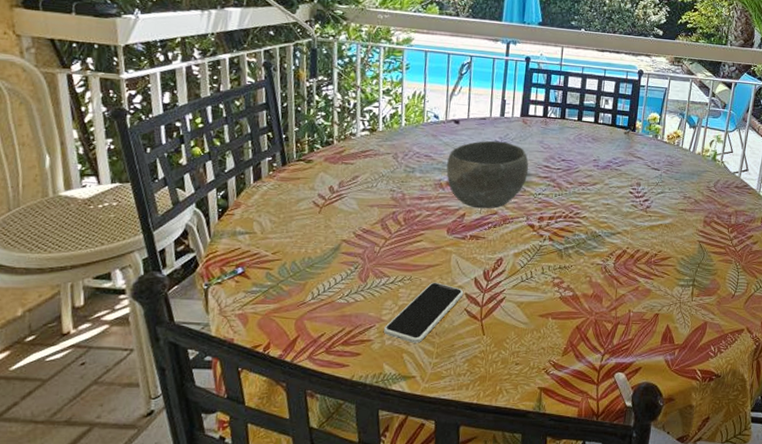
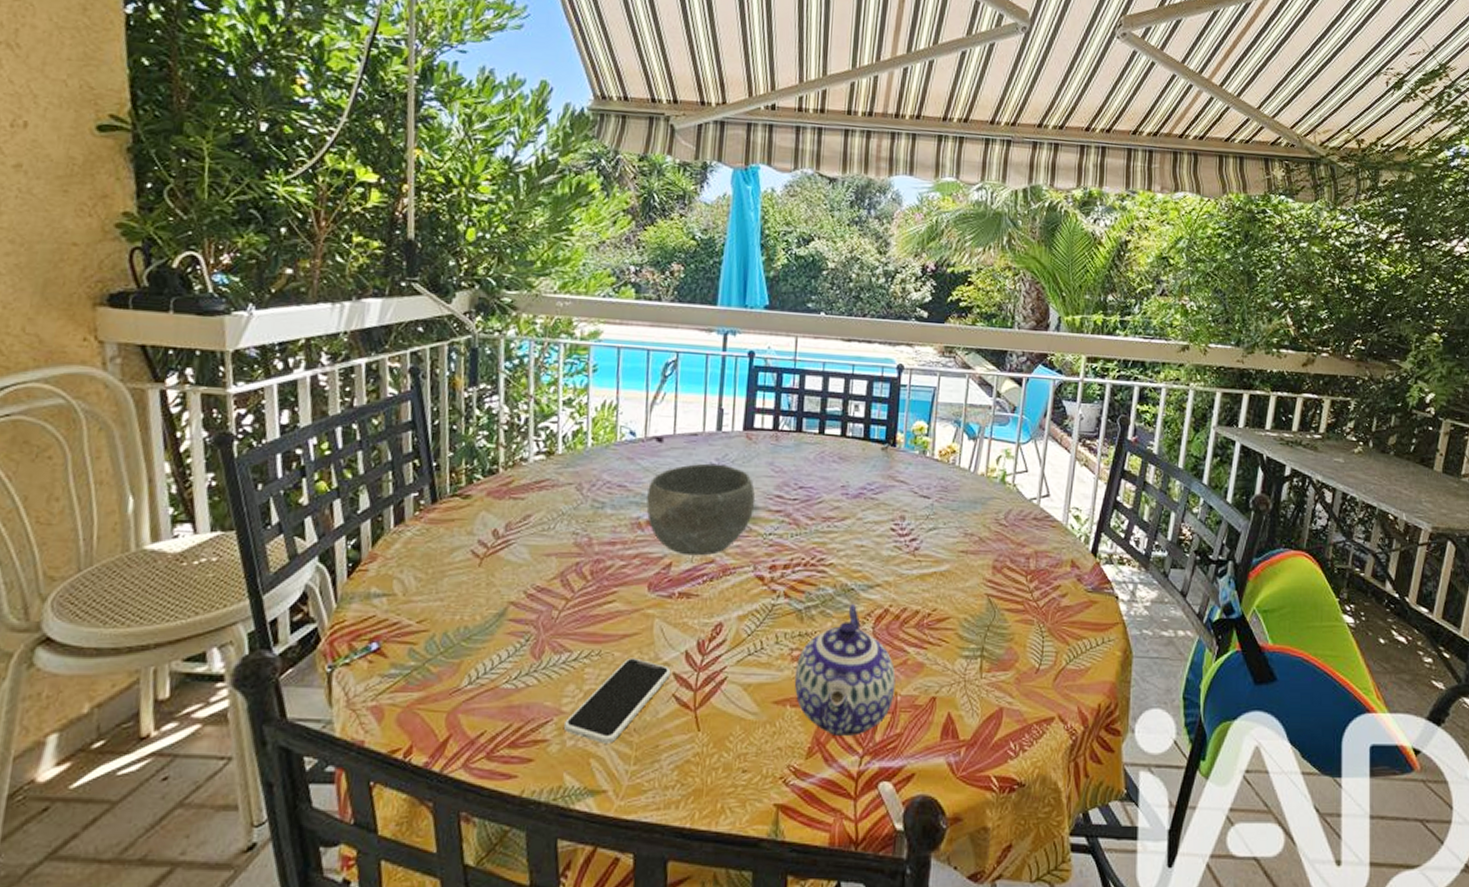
teapot: none [555,245,630,341] -> present [794,603,896,737]

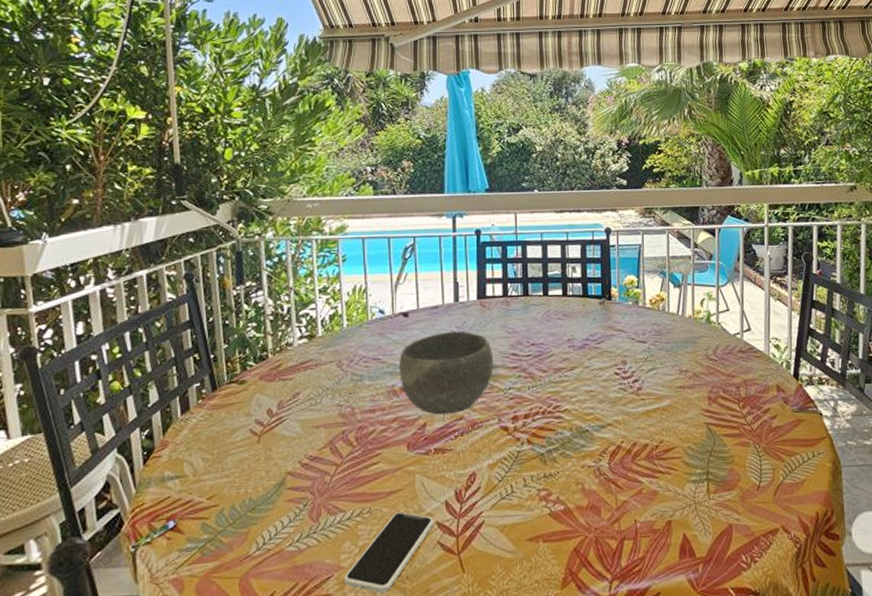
teapot: present [794,603,896,737] -> none [543,443,634,566]

